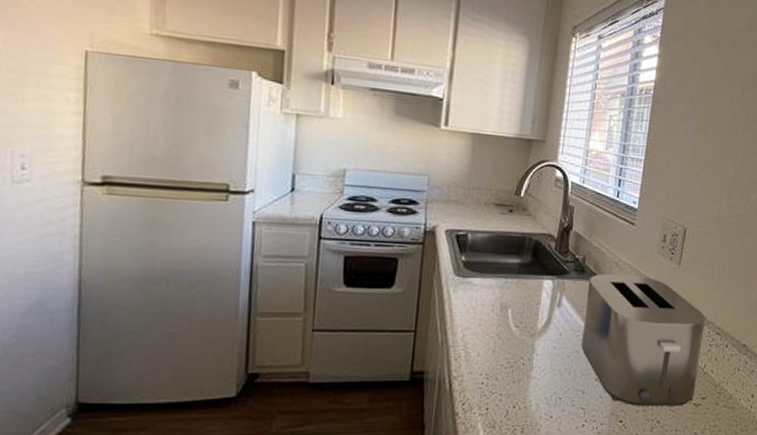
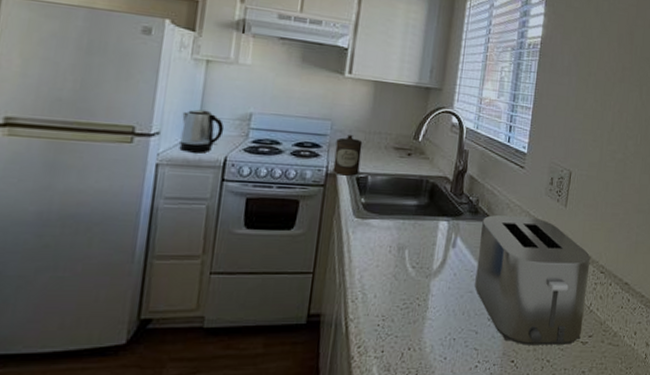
kettle: none [274,166,319,211] -> present [179,109,225,153]
canister: none [431,191,461,234] -> present [333,135,363,176]

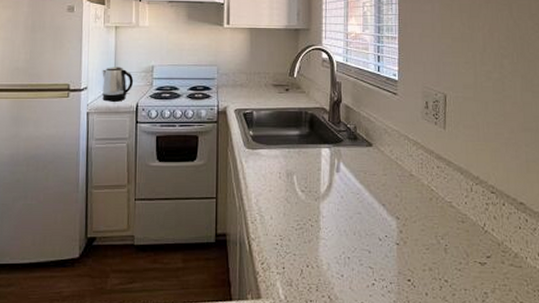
canister: present [333,135,363,176] -> none [223,77,245,112]
toaster: present [475,215,591,345] -> none [362,141,479,265]

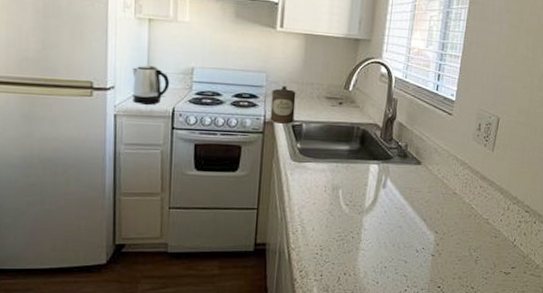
canister: none [223,77,245,112] -> present [270,86,296,124]

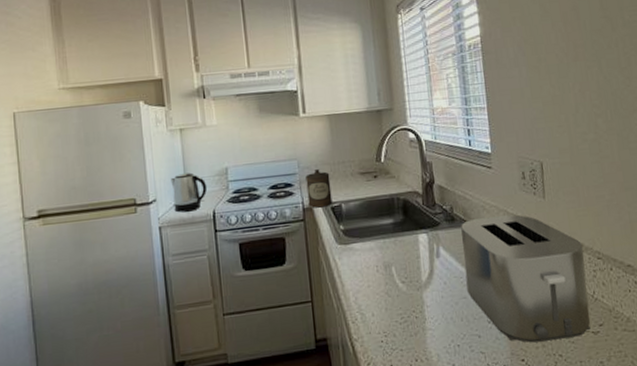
toaster: none [404,159,516,274] -> present [461,214,591,343]

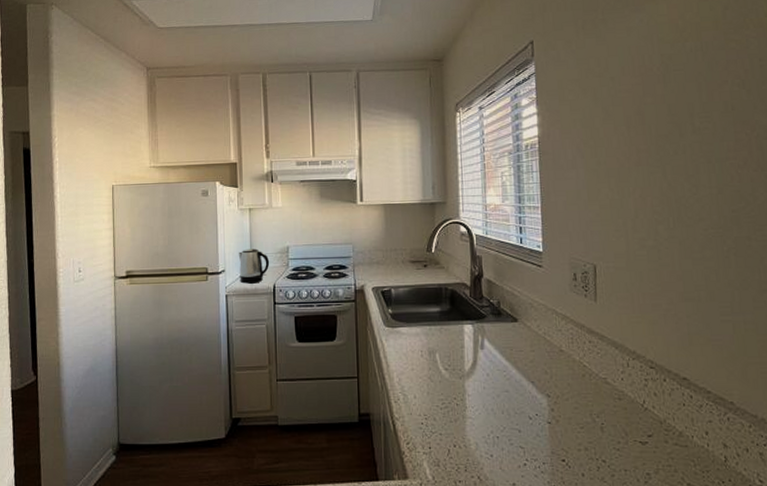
canister: present [305,169,333,208] -> none [359,255,383,291]
toaster: present [461,214,591,343] -> none [507,315,638,444]

